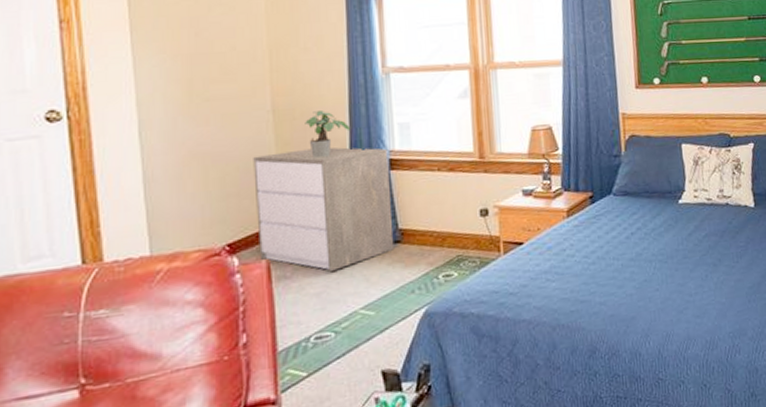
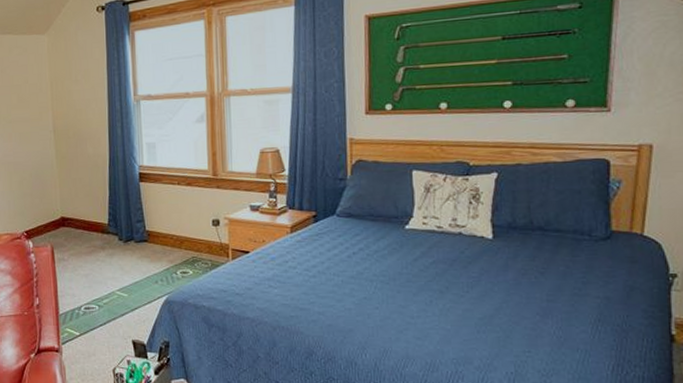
dresser: present [253,147,394,271] -> none [41,161,143,259]
potted plant: present [305,111,350,159] -> none [76,131,109,170]

